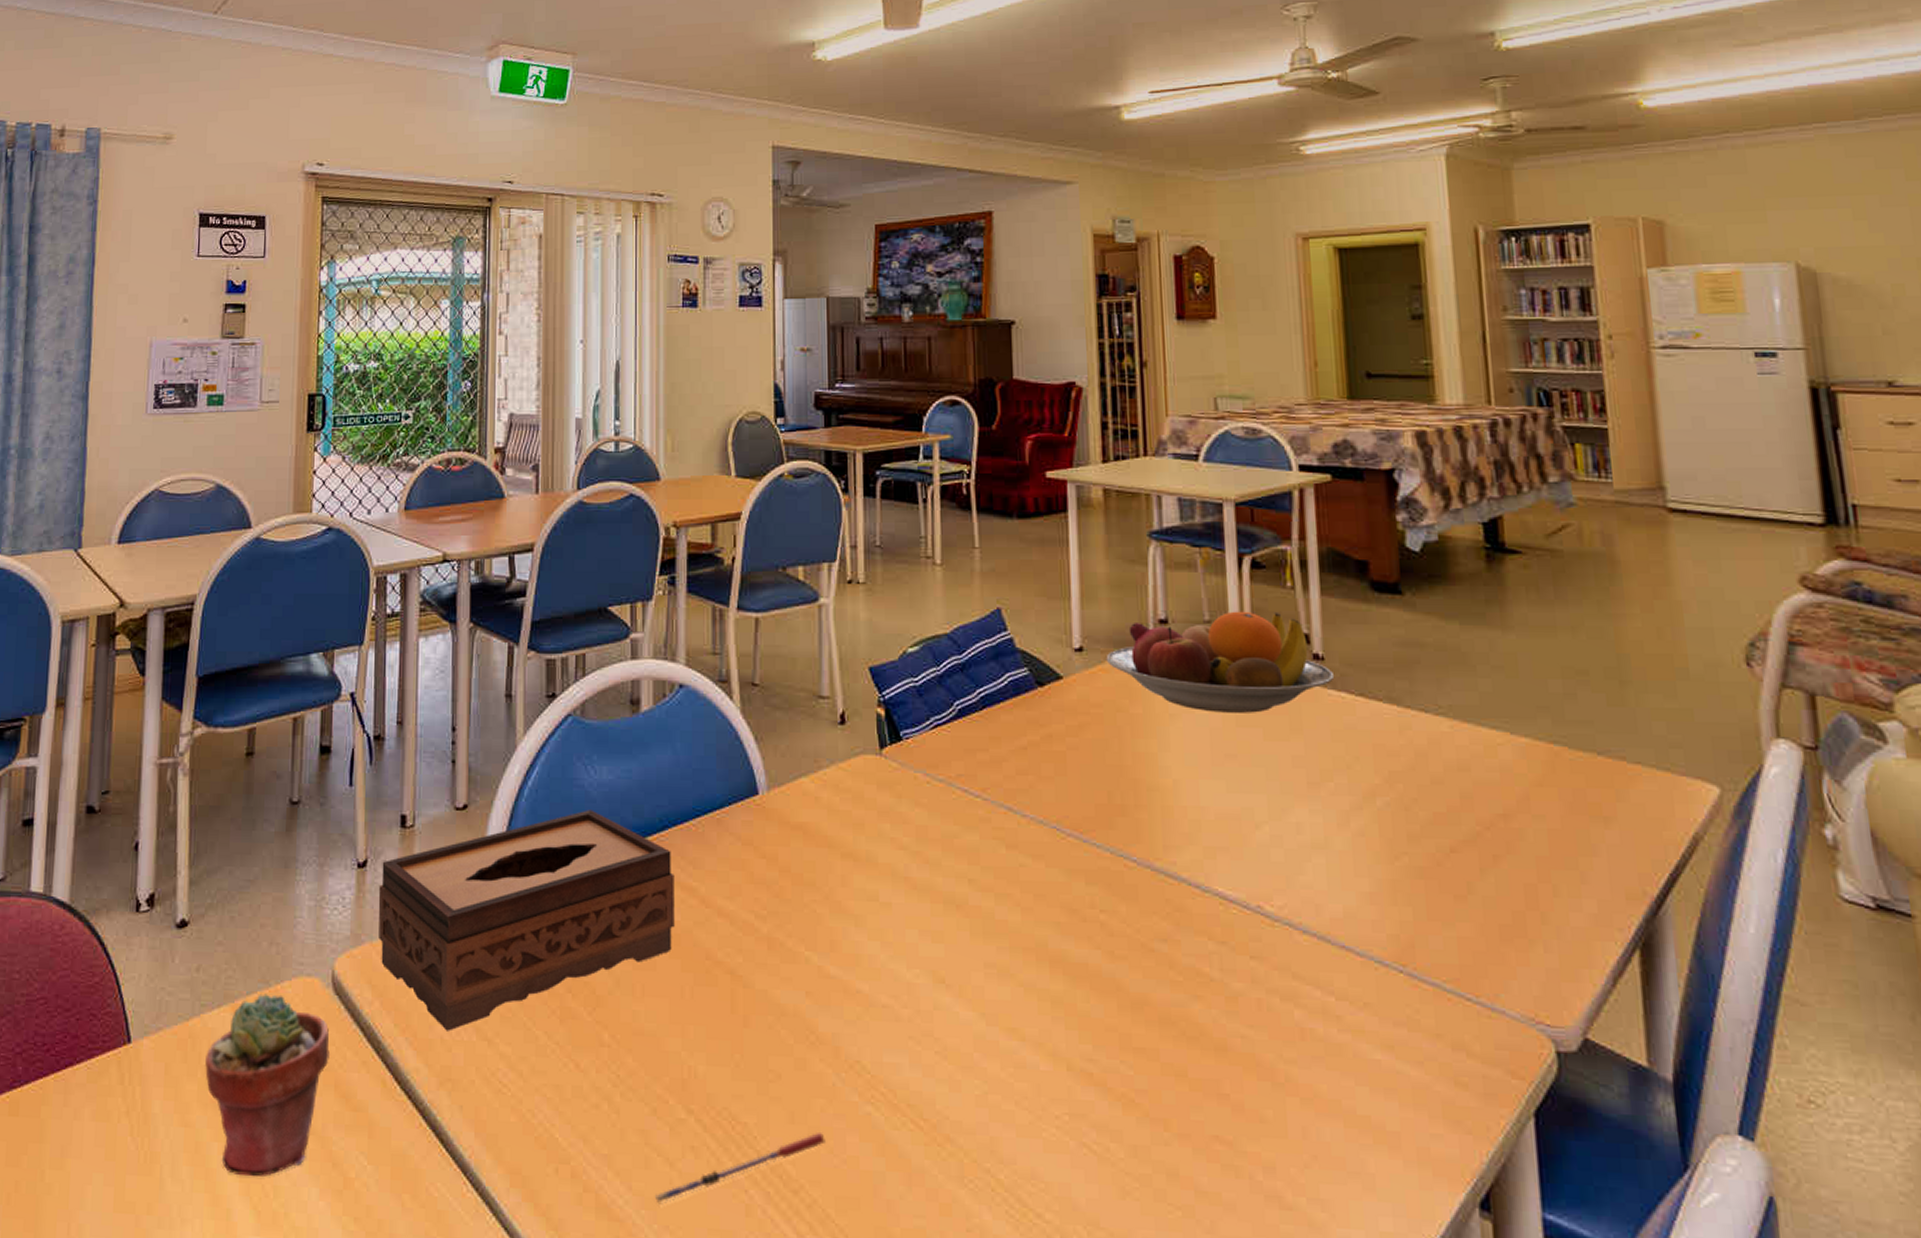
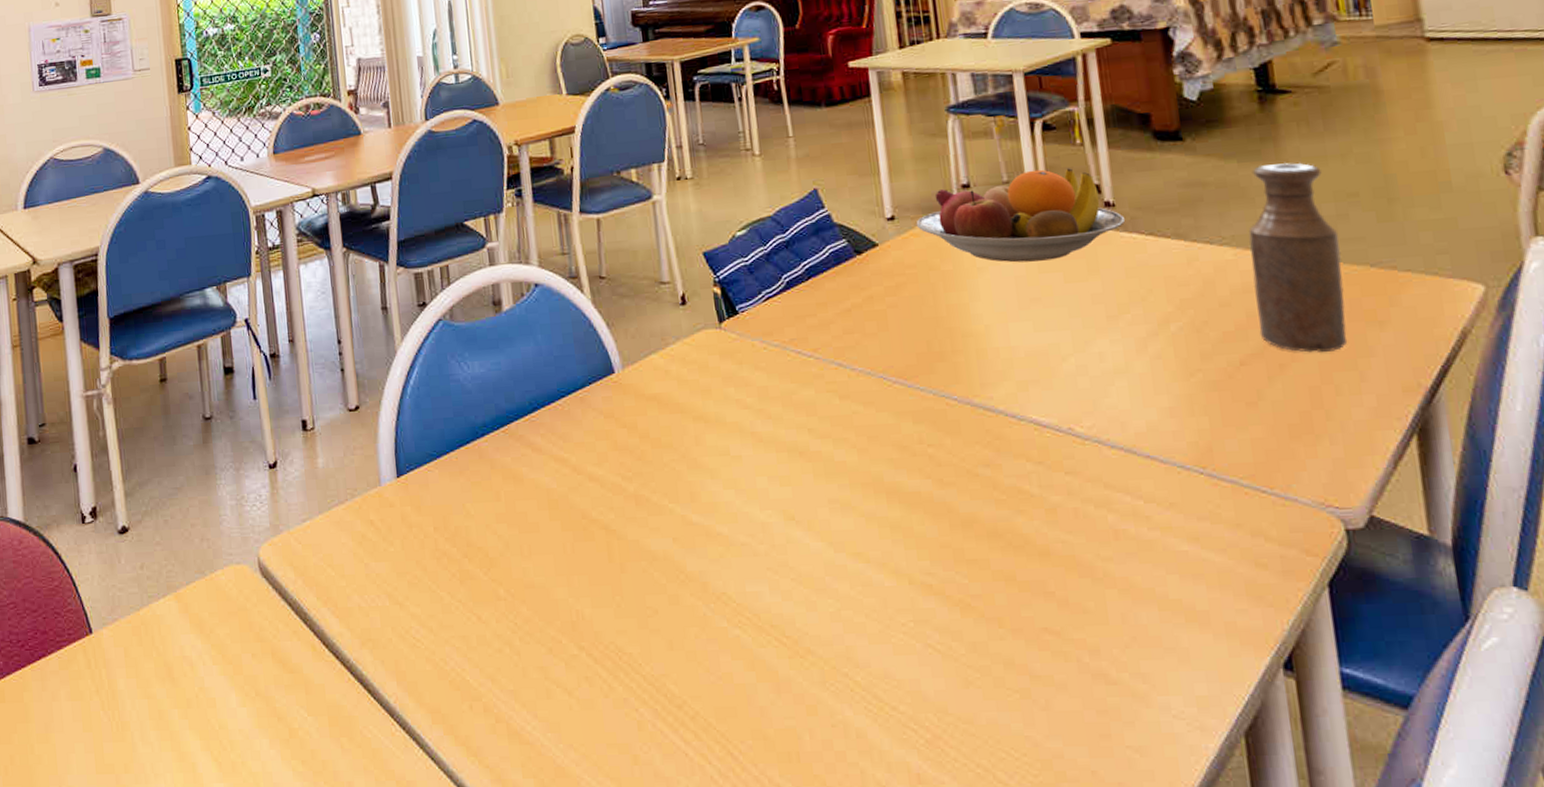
potted succulent: present [205,993,330,1177] -> none [158,582,264,735]
tissue box: present [378,809,675,1031] -> none [289,400,552,600]
pen: present [655,1133,825,1205] -> none [558,656,702,727]
bottle: none [1467,630,1569,846] -> present [1248,163,1348,353]

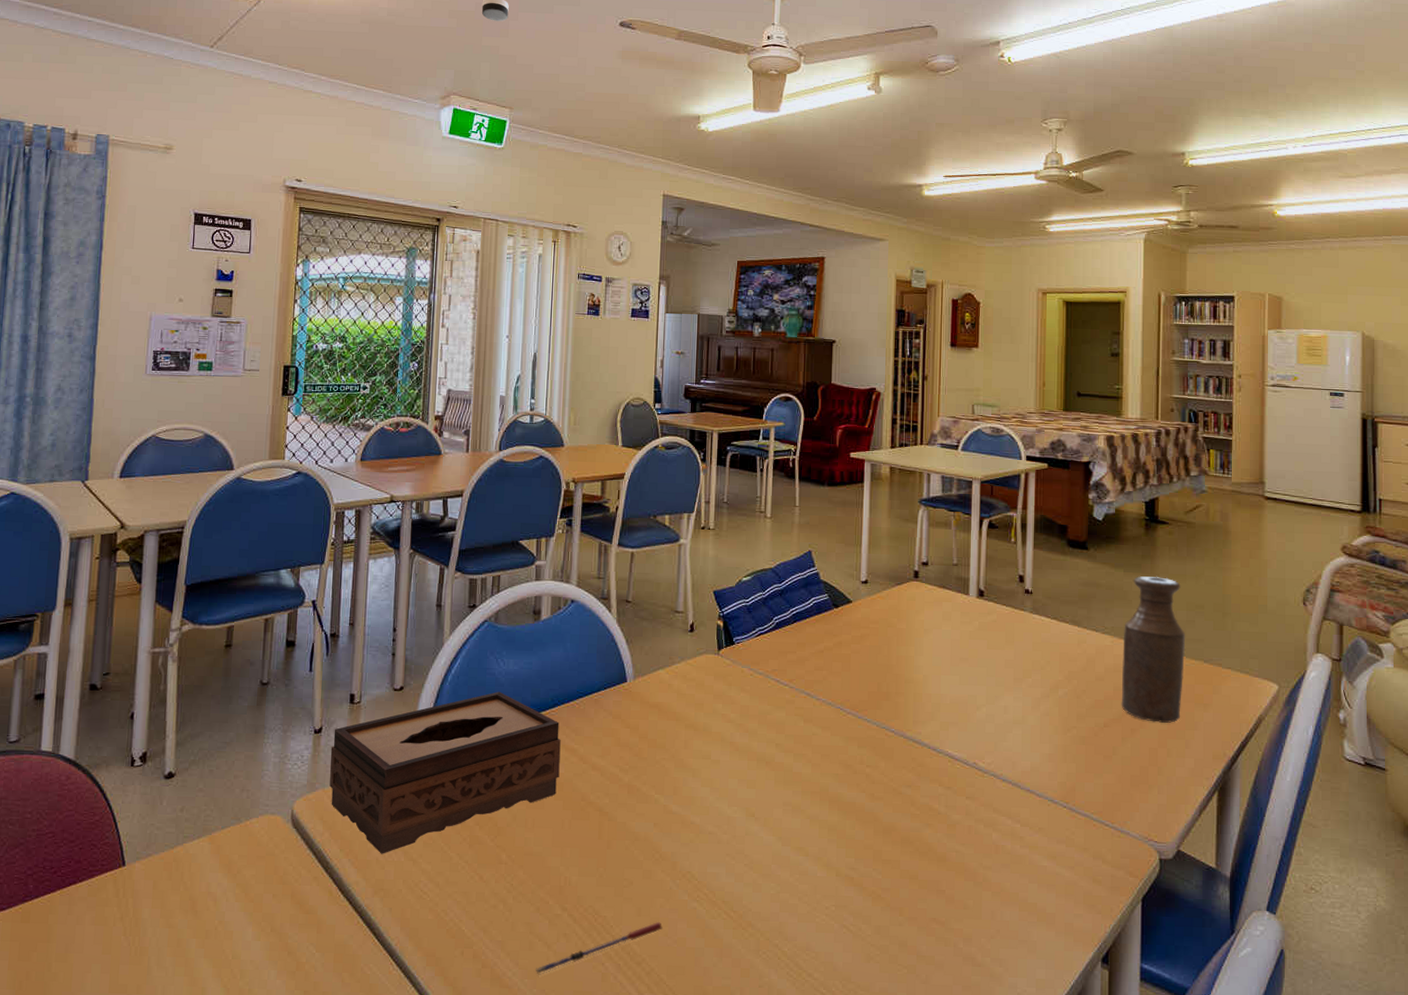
tissue box: none [289,400,552,600] -> present [329,691,561,854]
pen: none [558,656,702,727] -> present [536,922,662,975]
fruit bowl: present [916,168,1125,263] -> none [883,558,1037,630]

